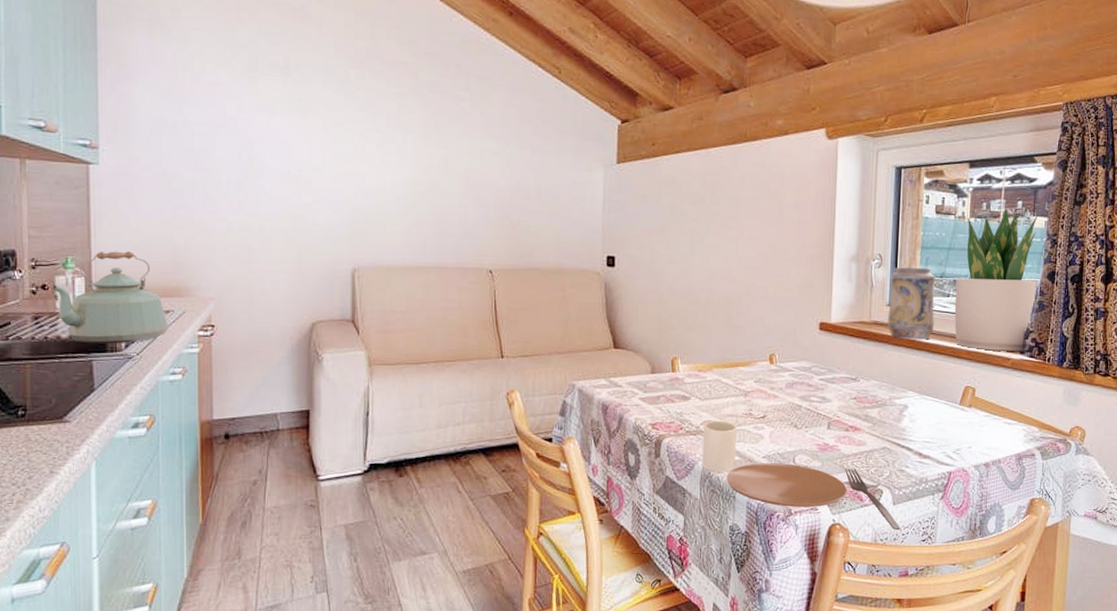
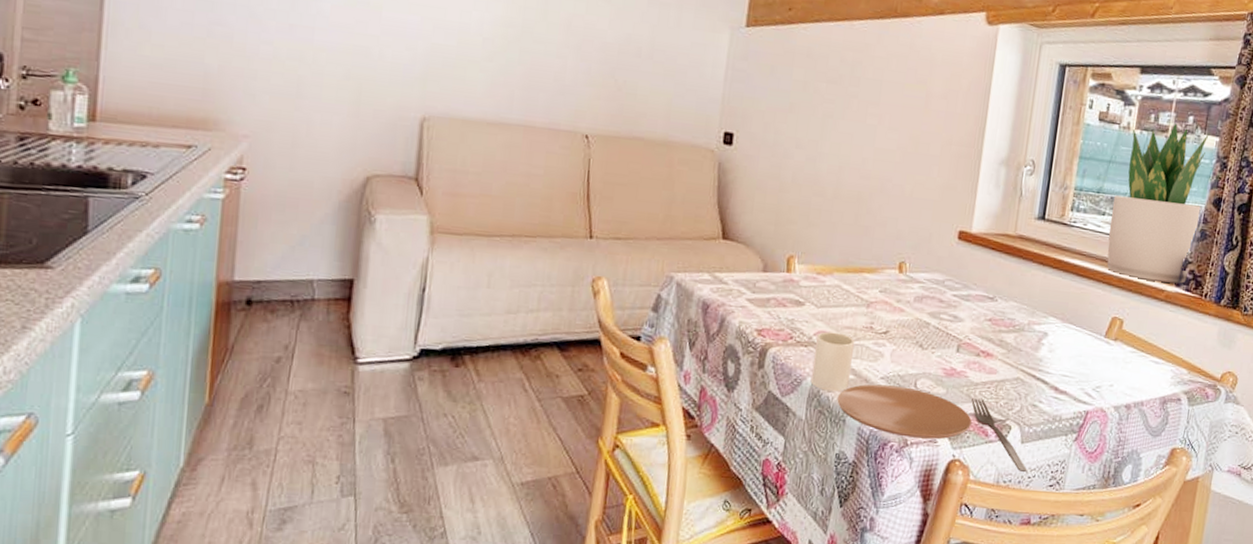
kettle: present [51,251,169,344] -> none [45,65,189,180]
decorative vase: present [887,267,936,340] -> none [1033,176,1092,262]

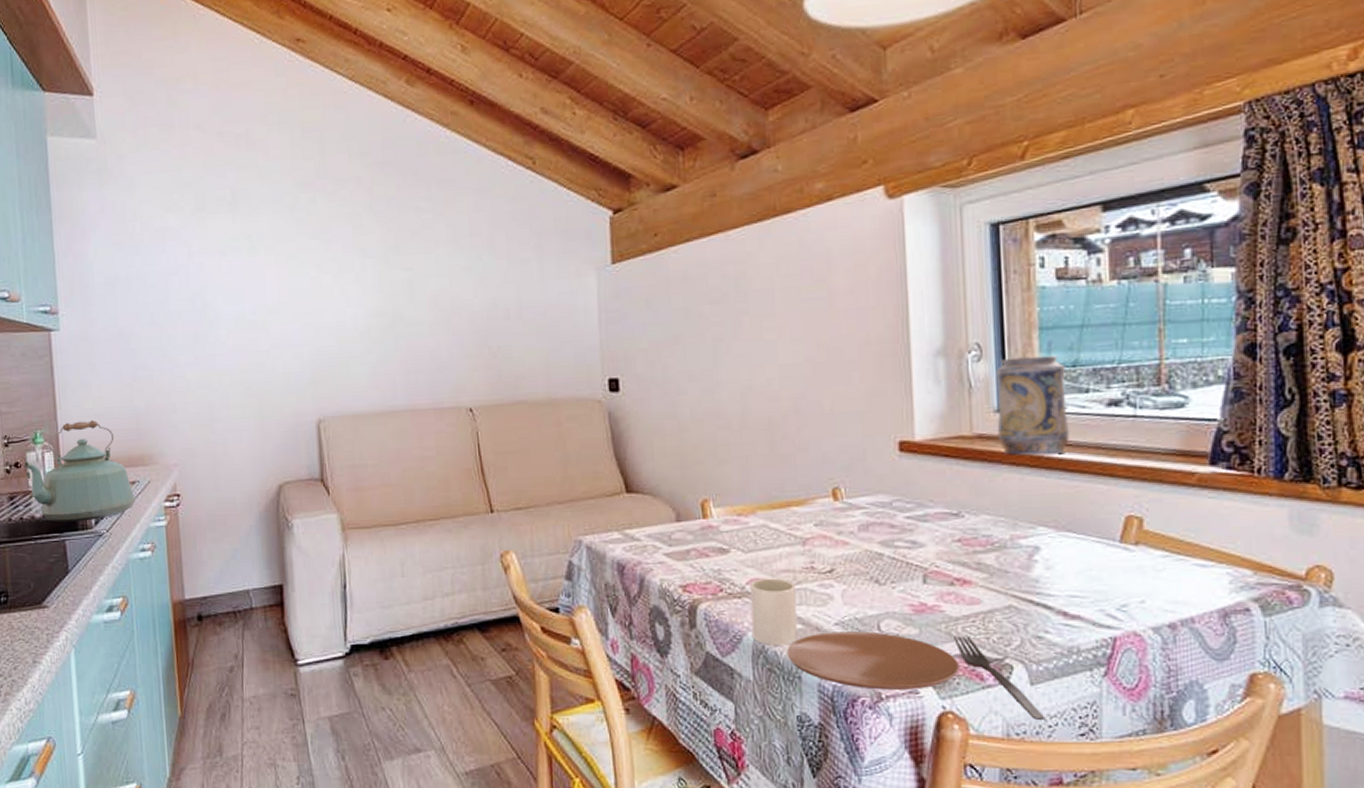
kettle: none [45,65,189,180] -> present [23,420,136,523]
decorative vase: none [1033,176,1092,262] -> present [996,355,1070,456]
planter: present [1107,124,1210,284] -> none [1097,263,1228,464]

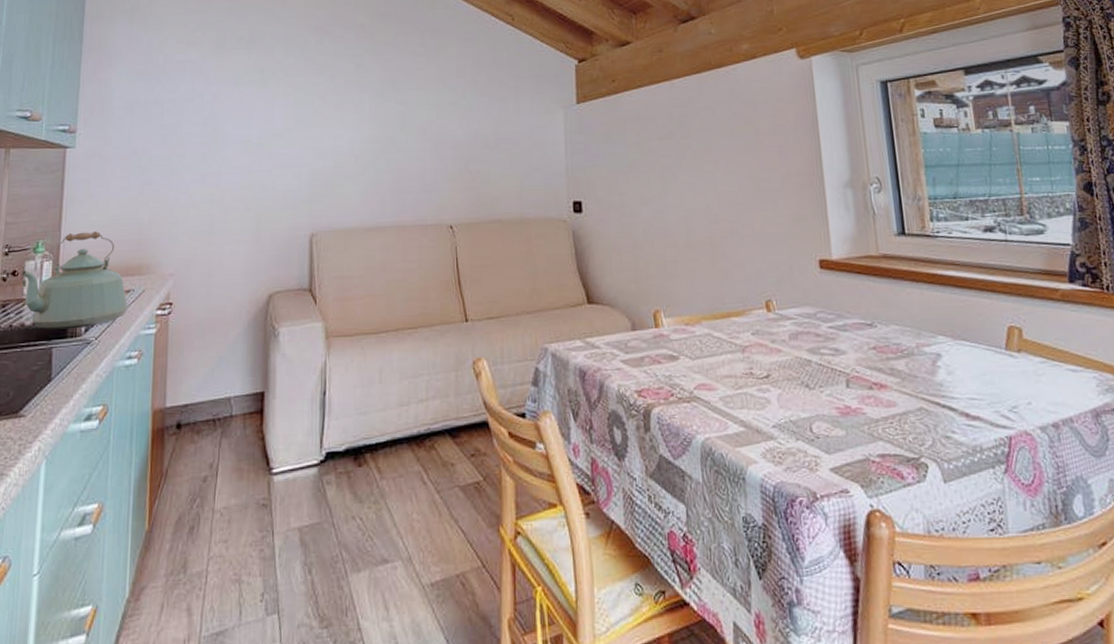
cup: present [749,578,798,646] -> none [697,383,741,448]
plate: present [786,631,959,690] -> none [731,433,882,490]
fork: present [954,636,1046,721] -> none [876,437,960,518]
decorative vase: present [996,355,1070,456] -> none [893,188,957,274]

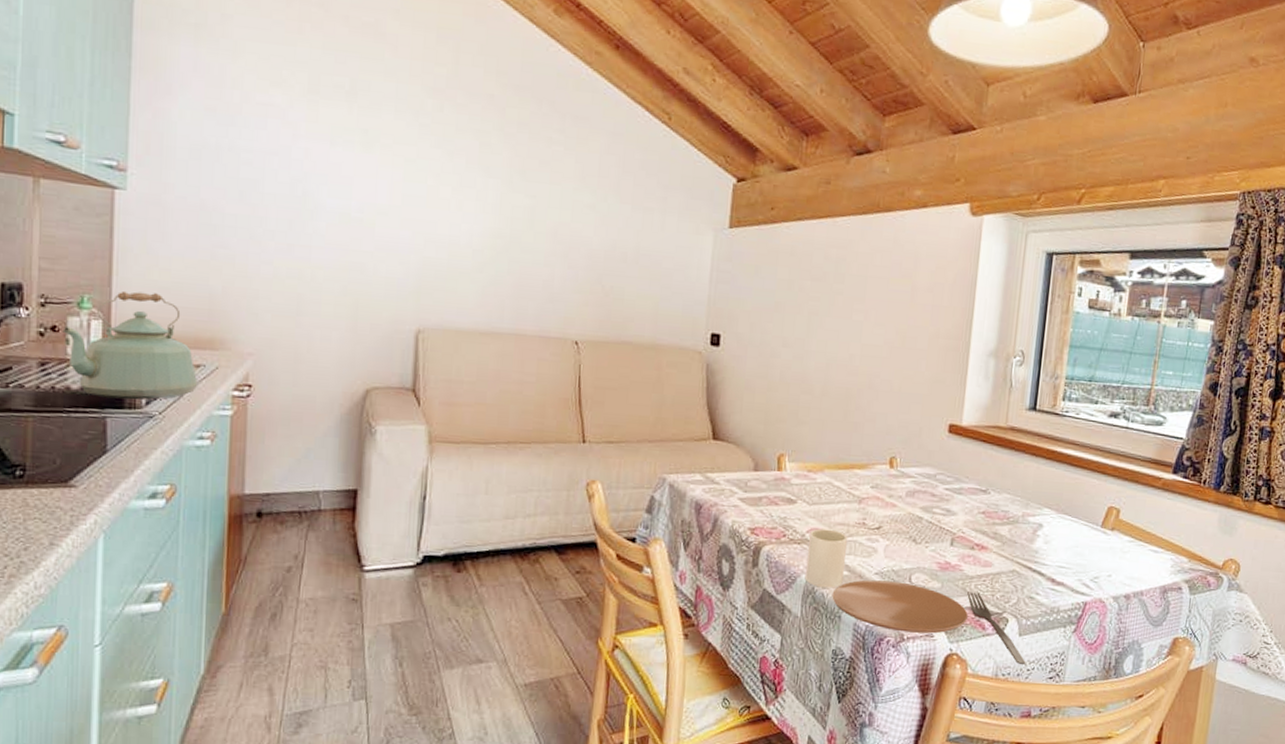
cup: none [697,383,741,448] -> present [804,528,848,588]
plate: none [731,433,882,490] -> present [832,580,968,634]
fork: none [876,437,960,518] -> present [967,592,1026,665]

